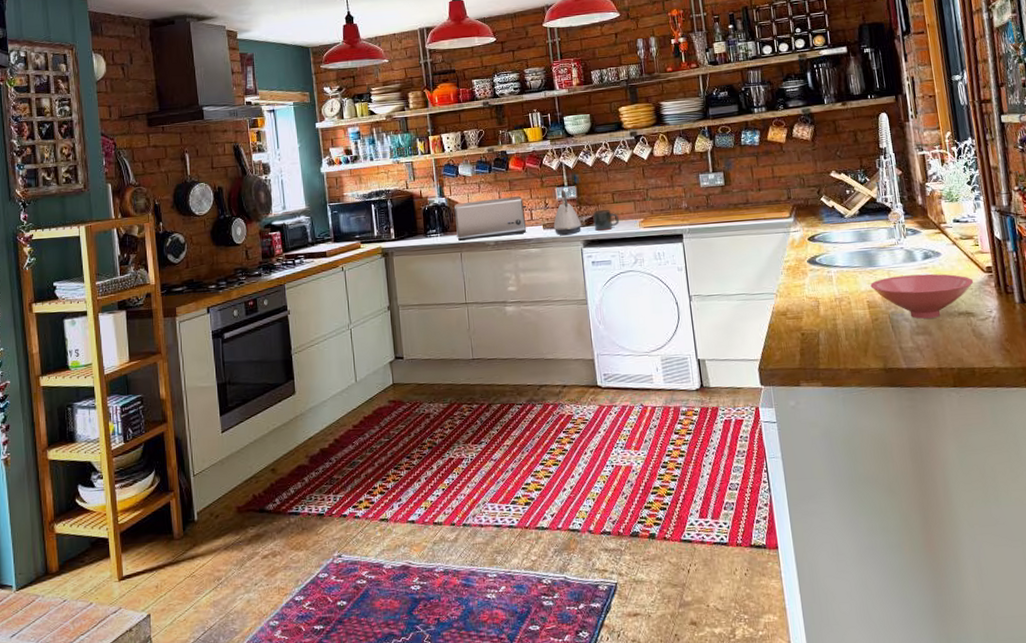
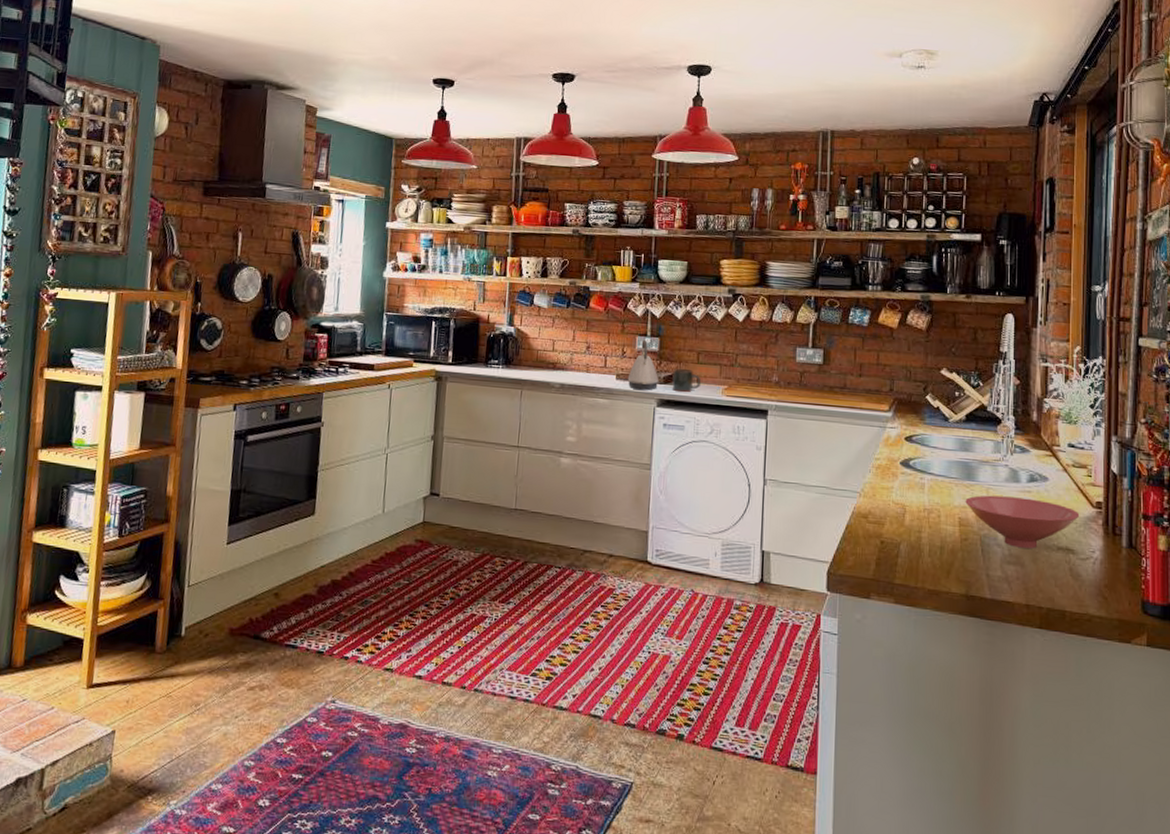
toaster: present [453,196,527,242] -> none [520,335,602,381]

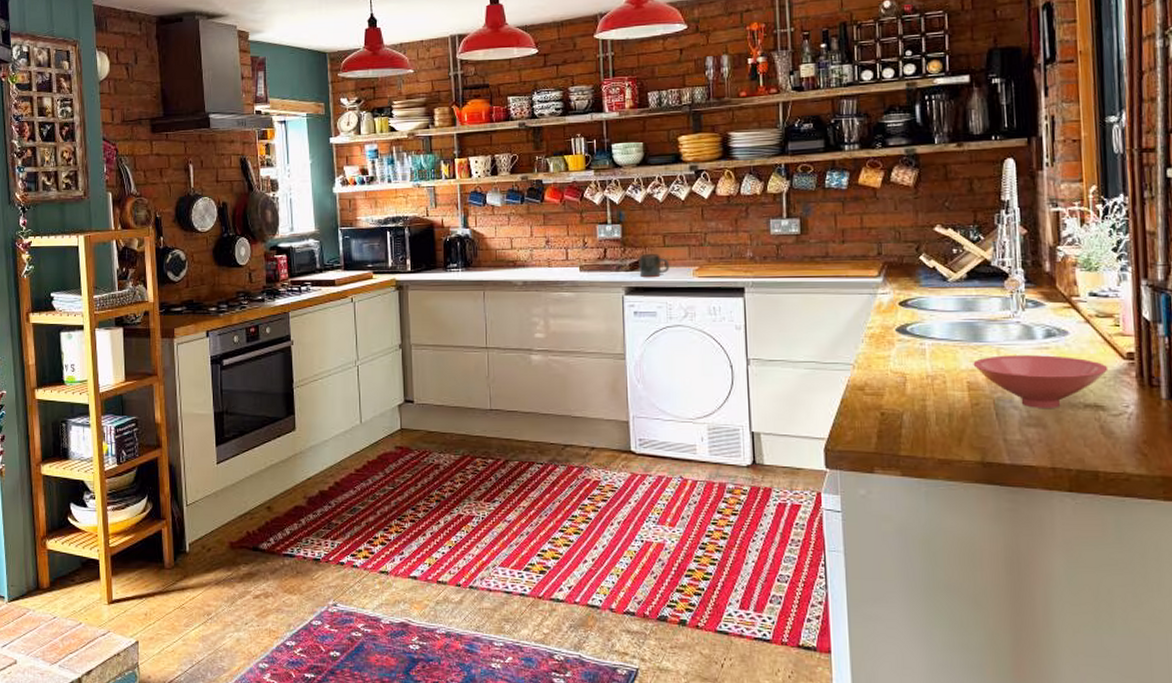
kettle: present [627,340,659,391] -> none [591,229,625,280]

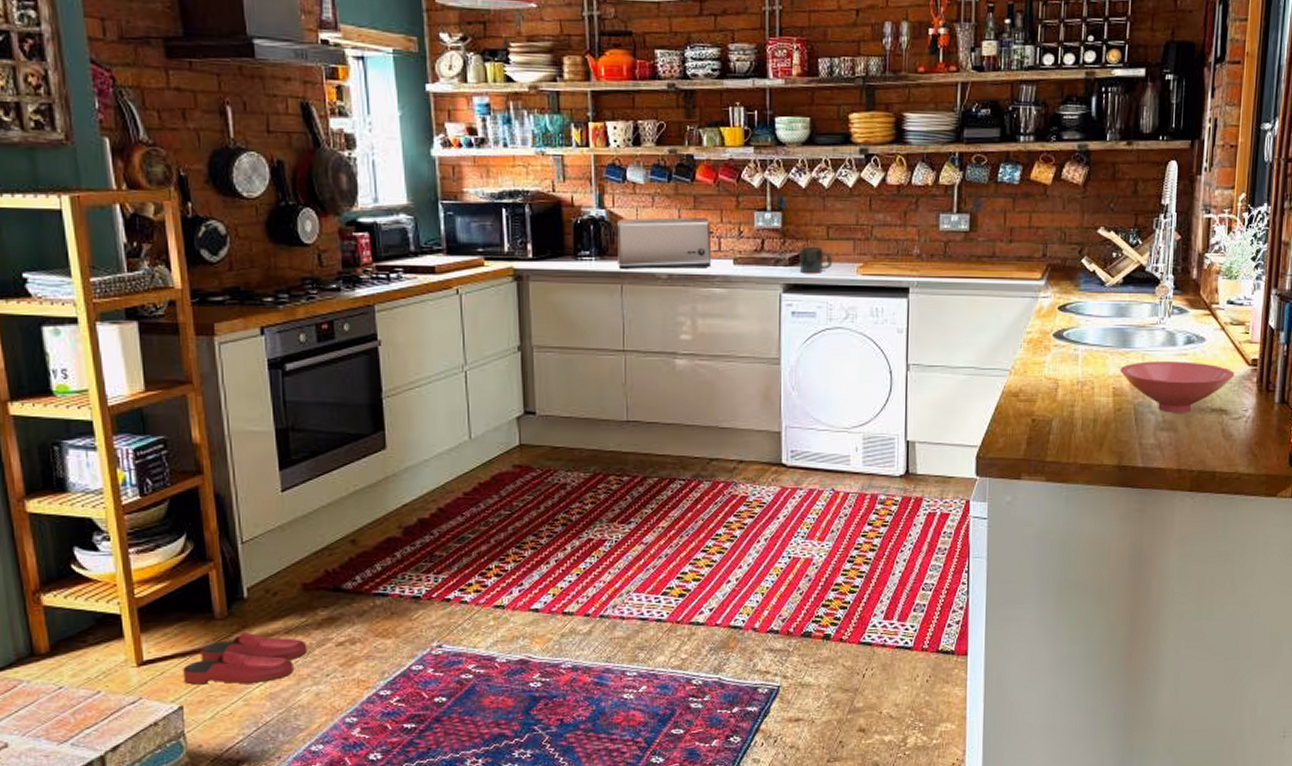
slippers: none [140,581,232,626] -> present [183,632,307,685]
toaster: none [478,232,563,279] -> present [616,217,715,270]

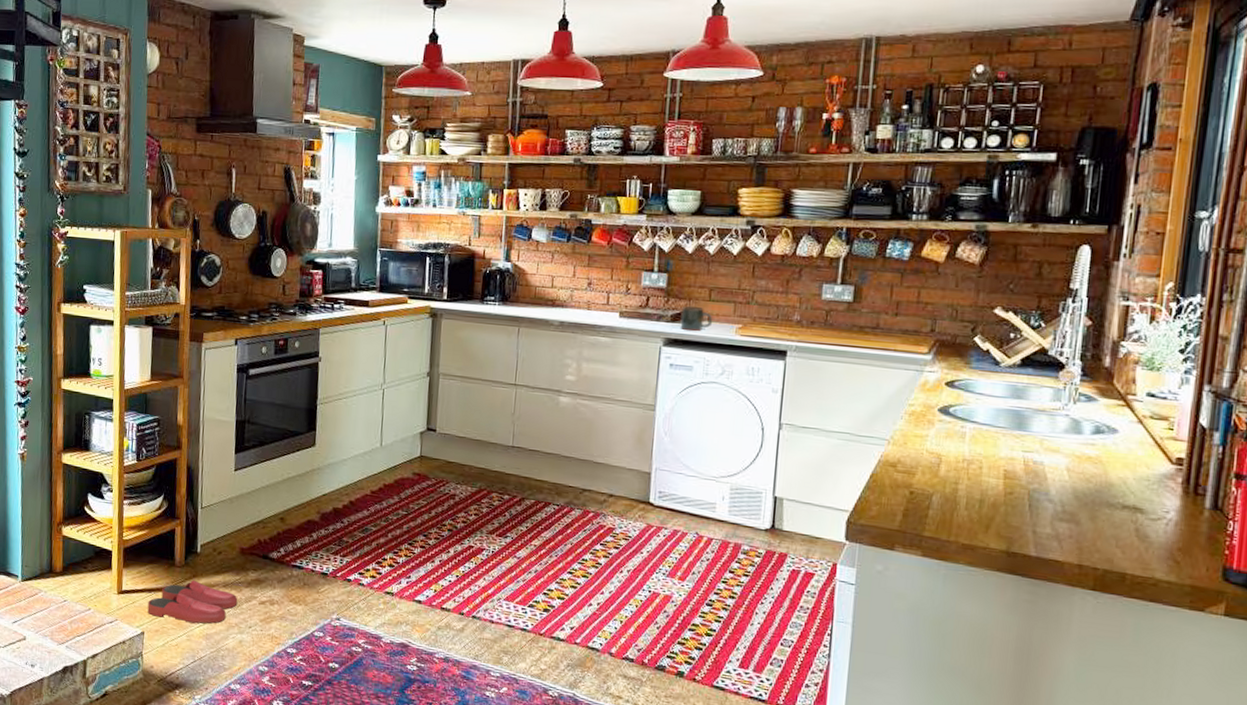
toaster: present [616,217,715,270] -> none [517,271,605,319]
bowl: present [1120,361,1235,413] -> none [1013,447,1154,506]

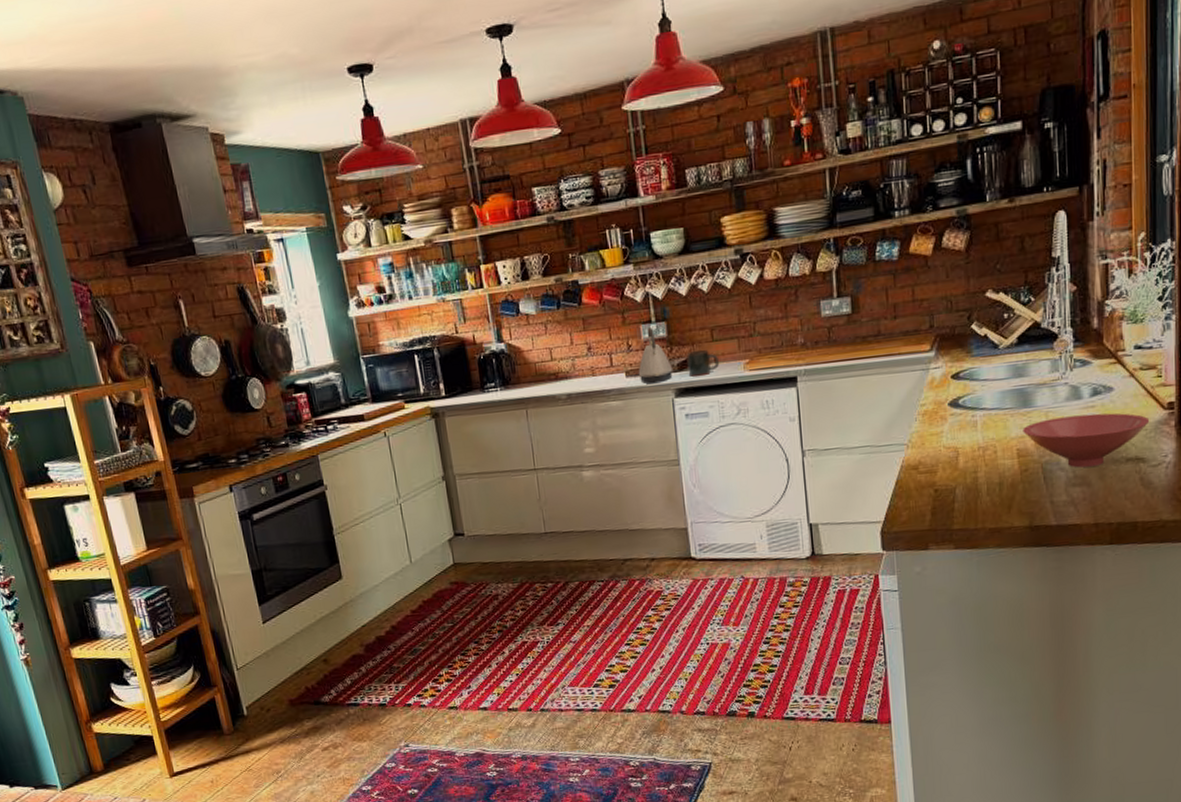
slippers: present [147,580,238,624] -> none [205,743,300,790]
kettle: none [631,276,667,330] -> present [638,328,673,385]
bowl: none [1013,447,1154,506] -> present [1022,413,1150,468]

